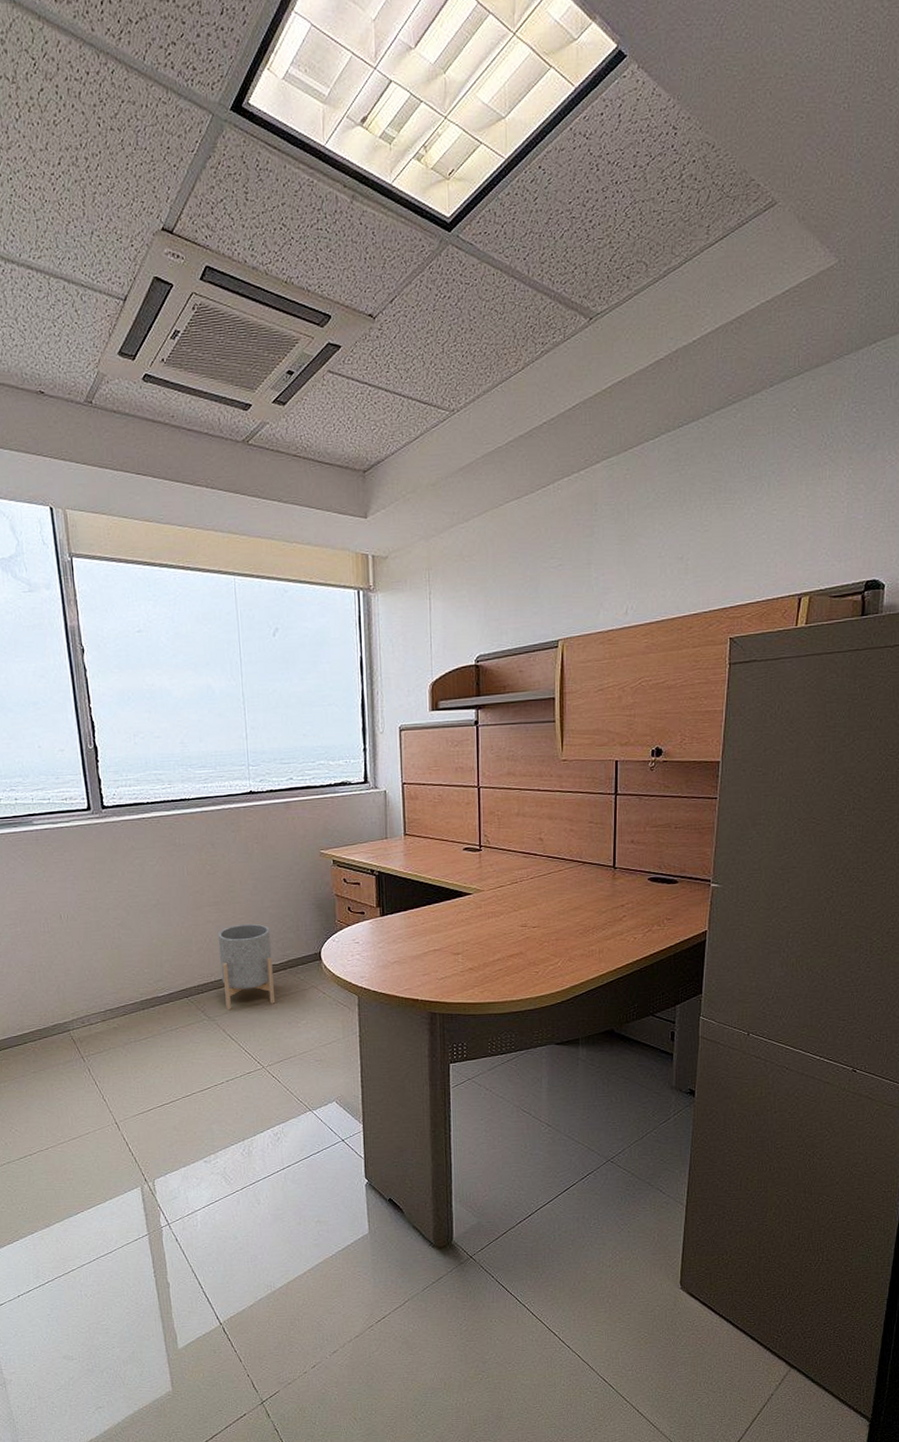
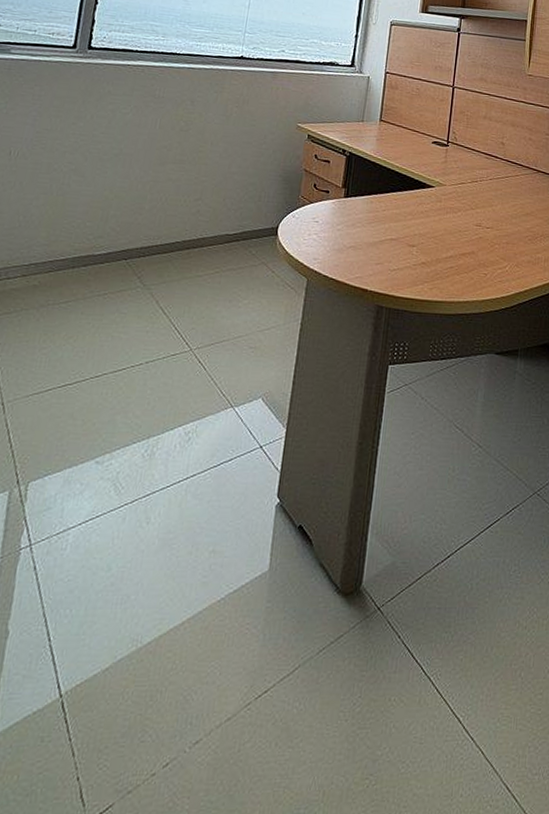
planter: present [217,923,275,1010] -> none [165,187,232,279]

